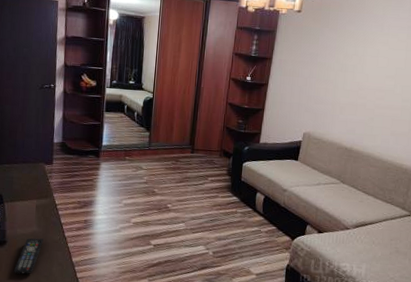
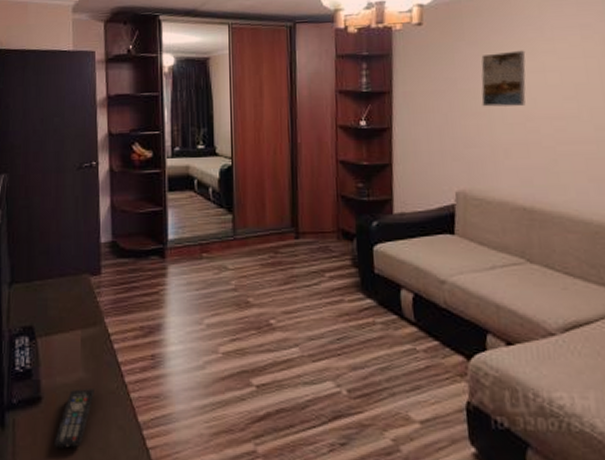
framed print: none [332,39,368,79] -> present [481,50,526,107]

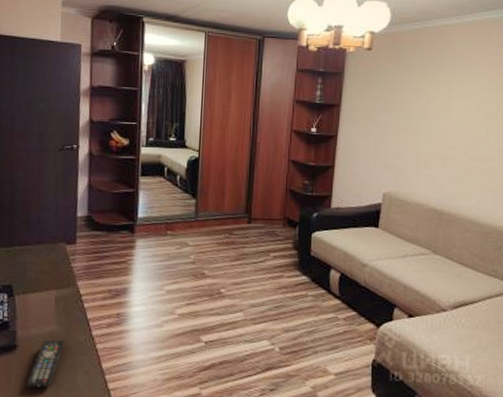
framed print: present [481,50,526,107] -> none [412,79,452,126]

